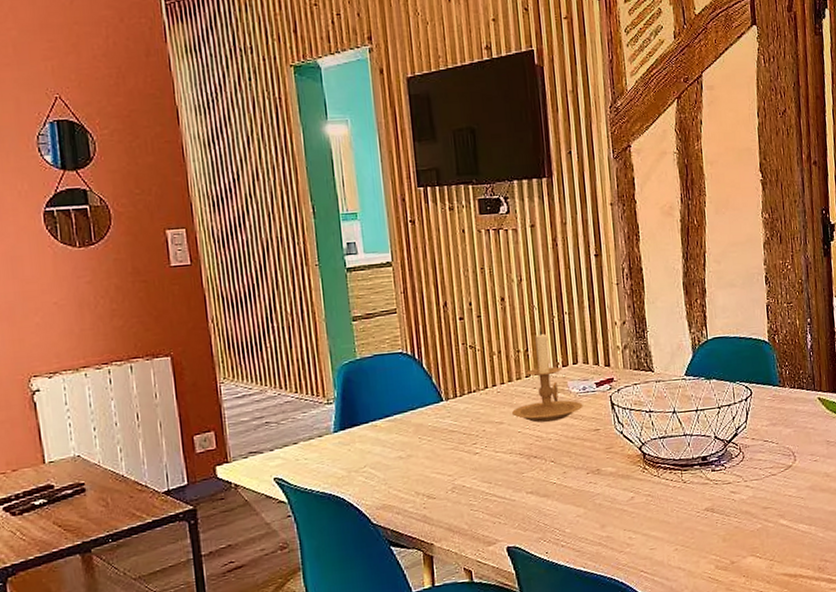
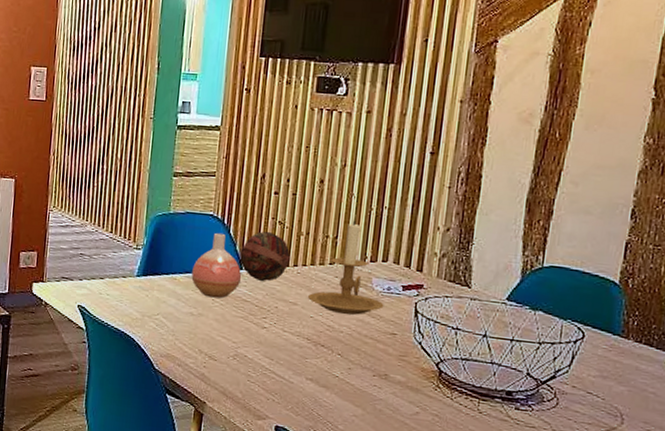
vase: none [392,369,444,437] -> present [191,232,242,299]
decorative ball: none [437,358,489,409] -> present [239,231,291,282]

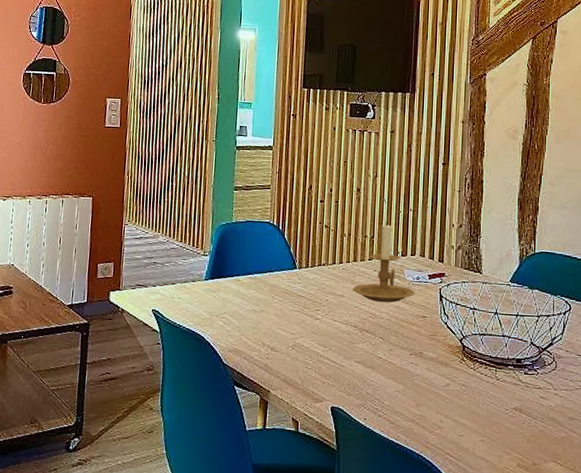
vase: present [191,232,242,299] -> none [253,237,296,296]
decorative ball: present [239,231,291,282] -> none [294,235,337,279]

